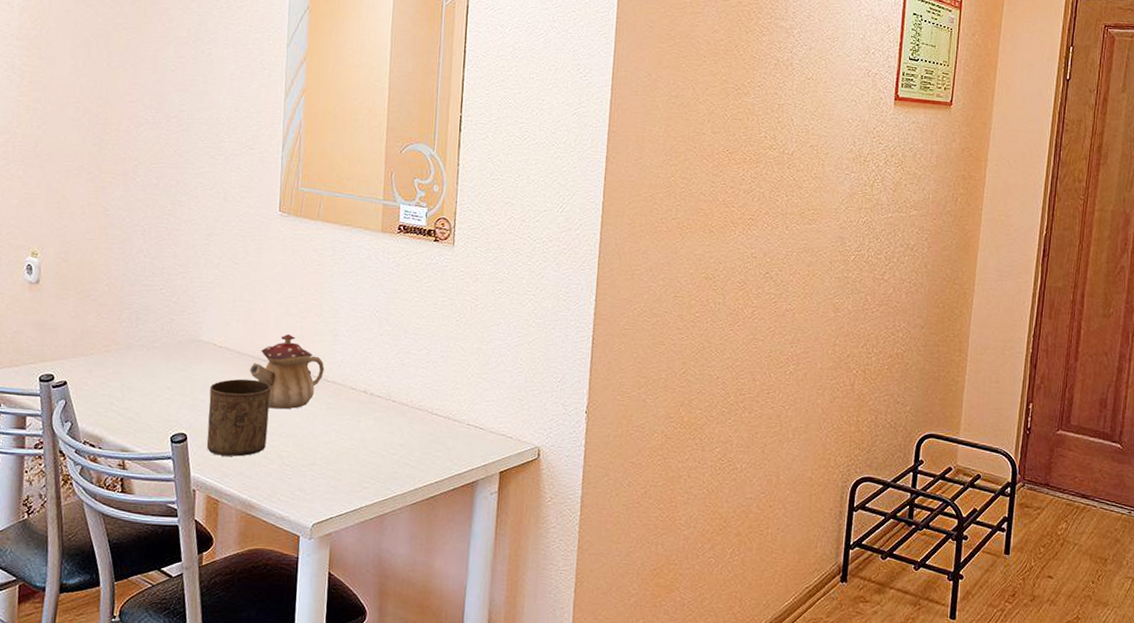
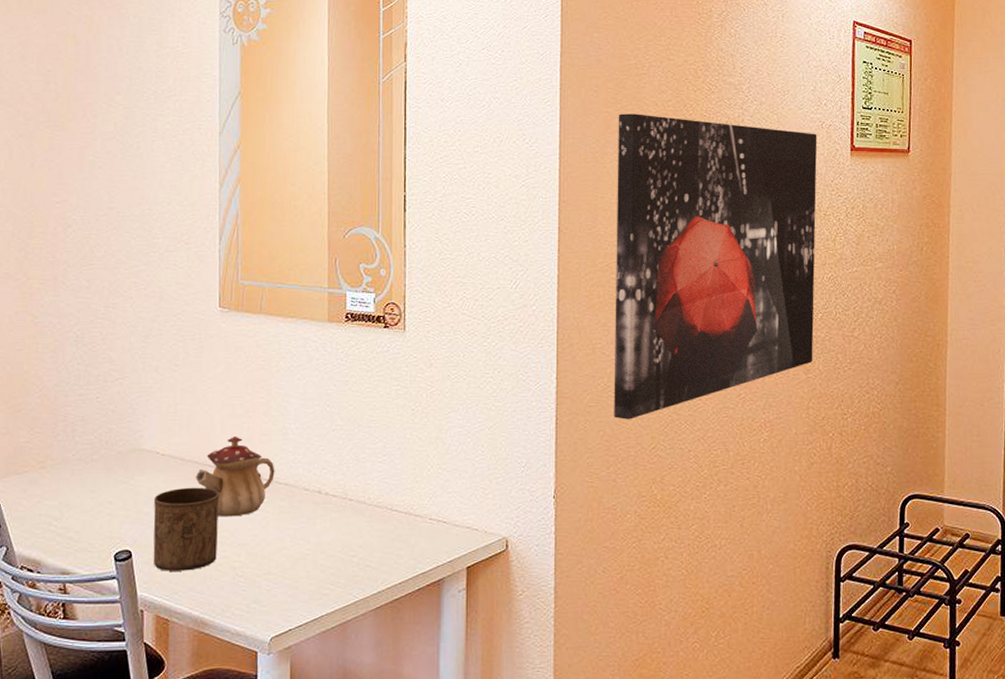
wall art: none [648,50,863,344] -> present [614,113,817,420]

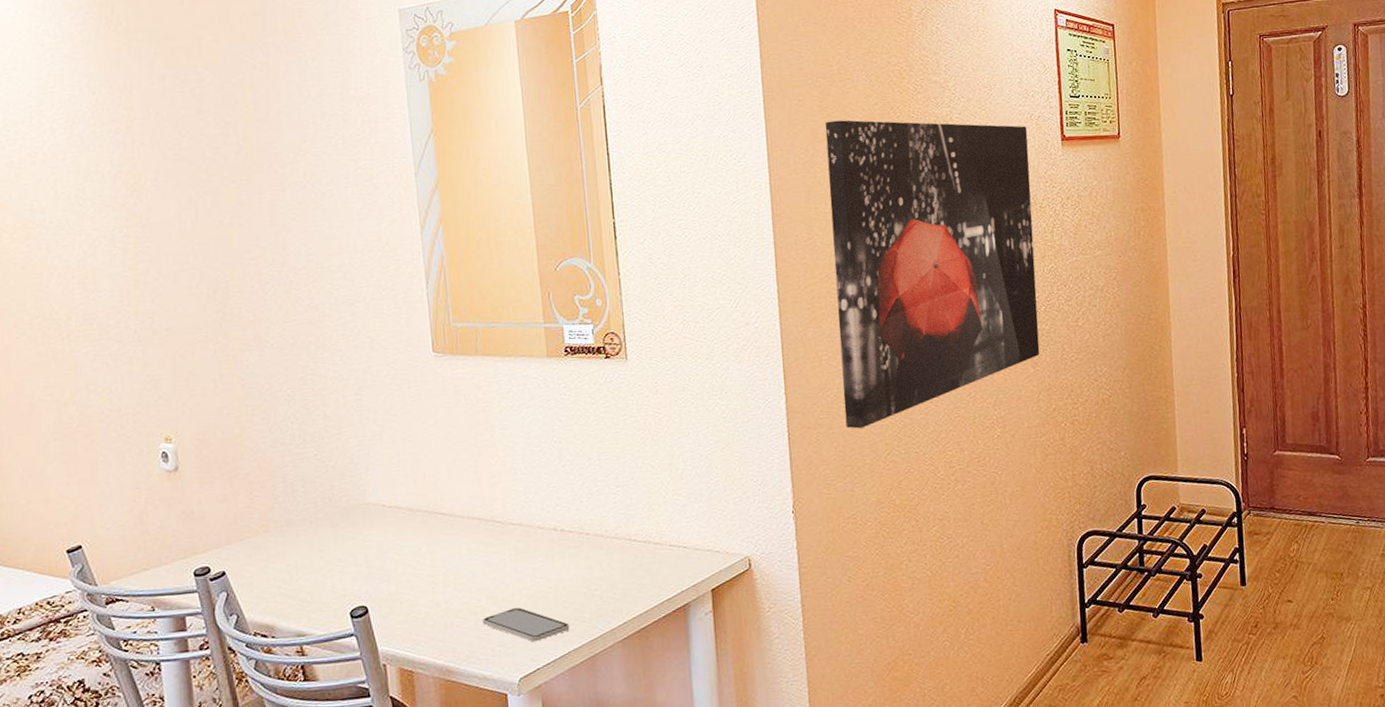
cup: present [153,487,219,571] -> none [386,535,456,623]
teapot: present [195,435,275,517] -> none [425,480,508,564]
smartphone: none [241,567,325,603] -> present [483,607,570,642]

